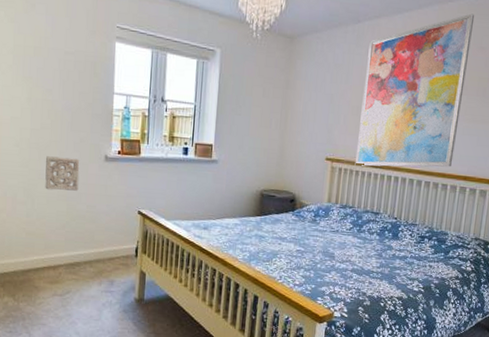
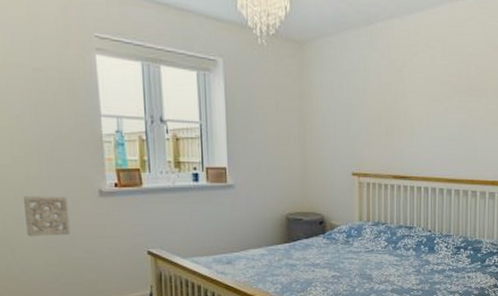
wall art: present [354,13,475,167] -> none [382,12,485,179]

